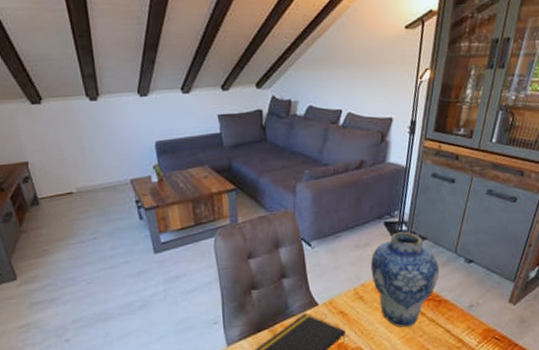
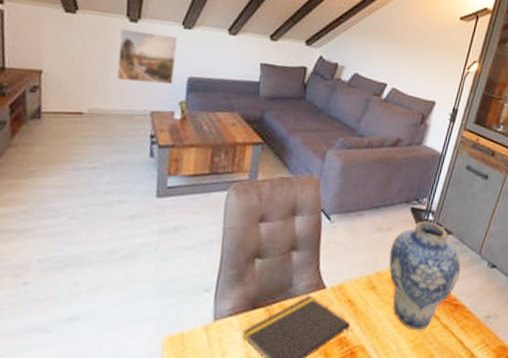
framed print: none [84,106,143,157] -> present [117,28,177,85]

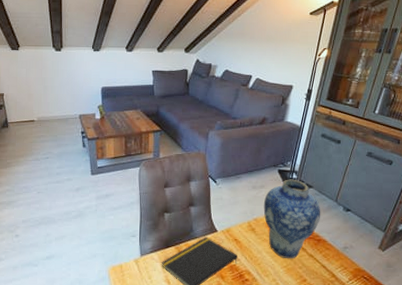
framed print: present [117,28,177,85] -> none [50,57,91,95]

